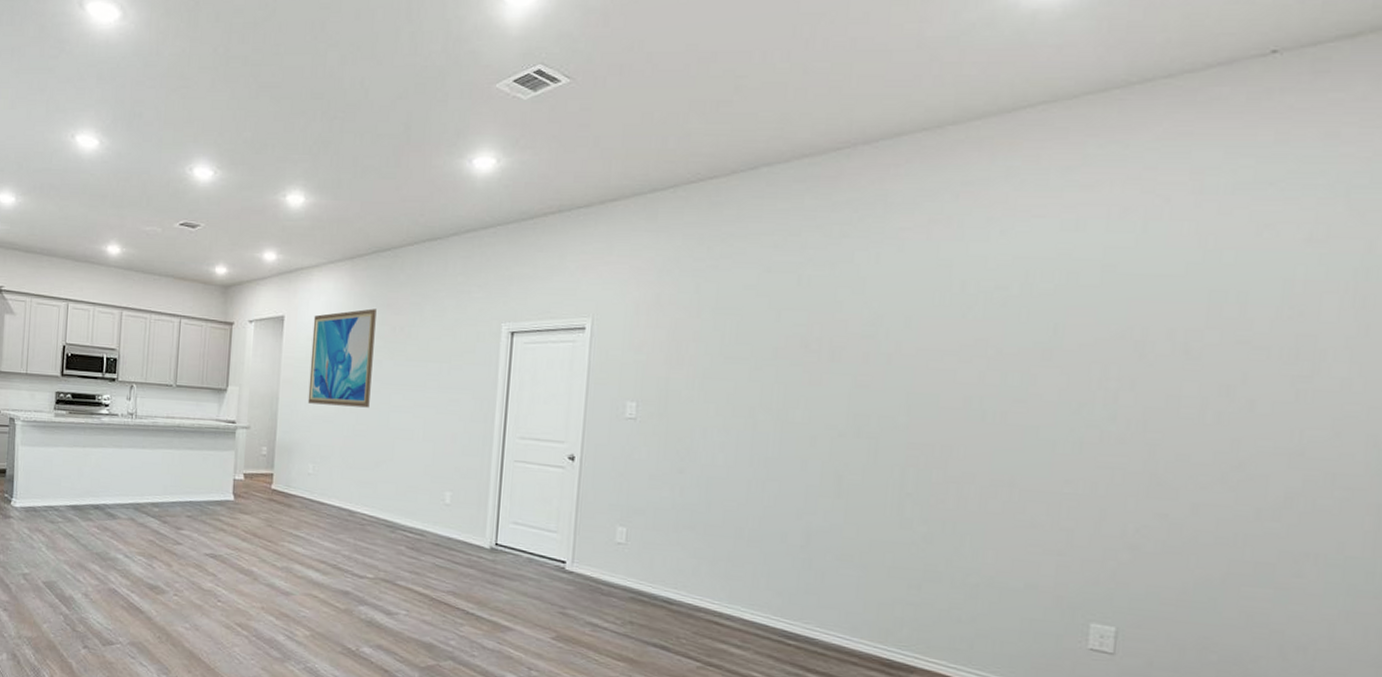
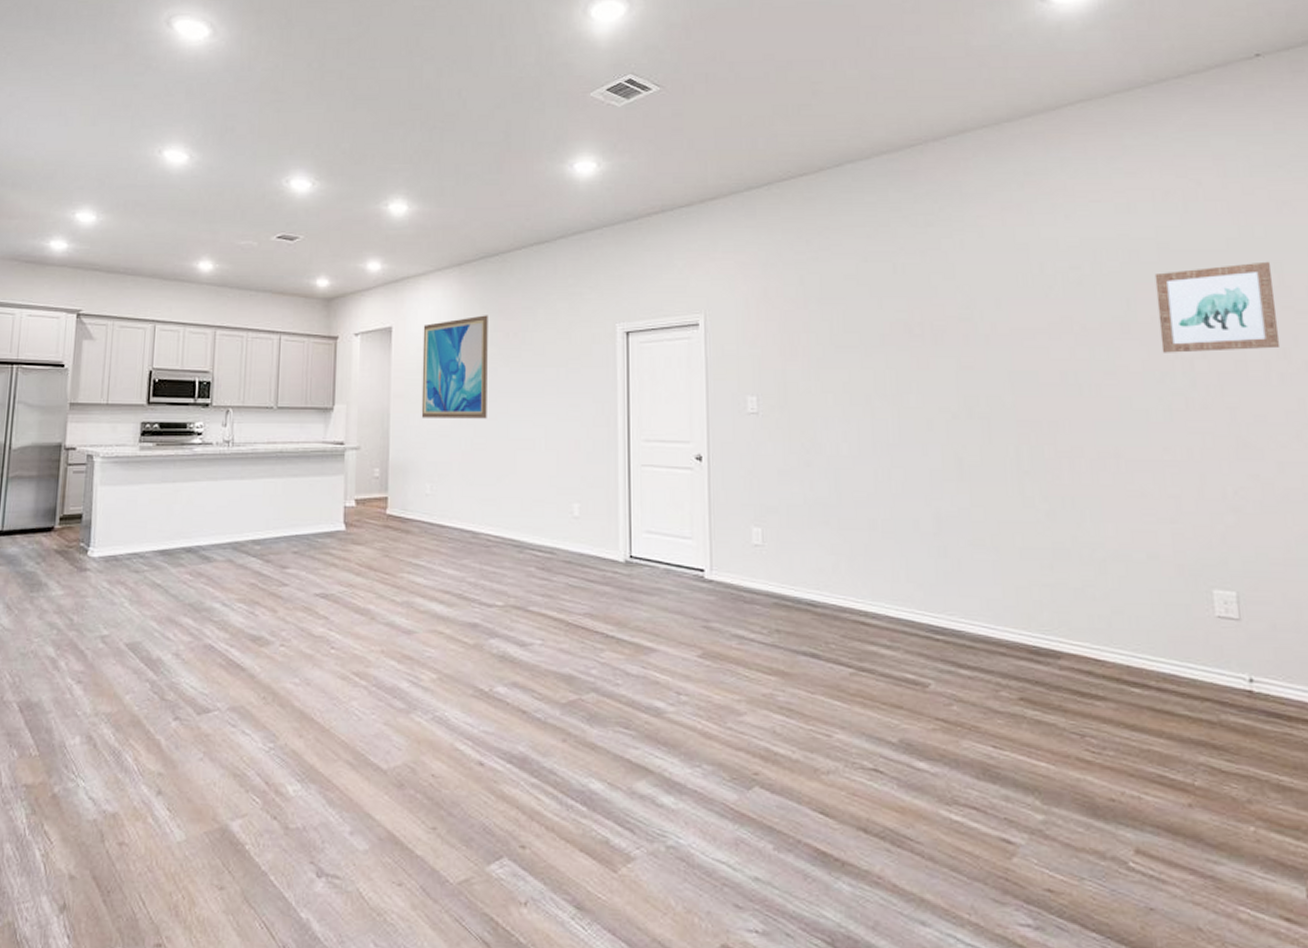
wall art: none [1084,290,1233,386] -> present [1154,261,1281,353]

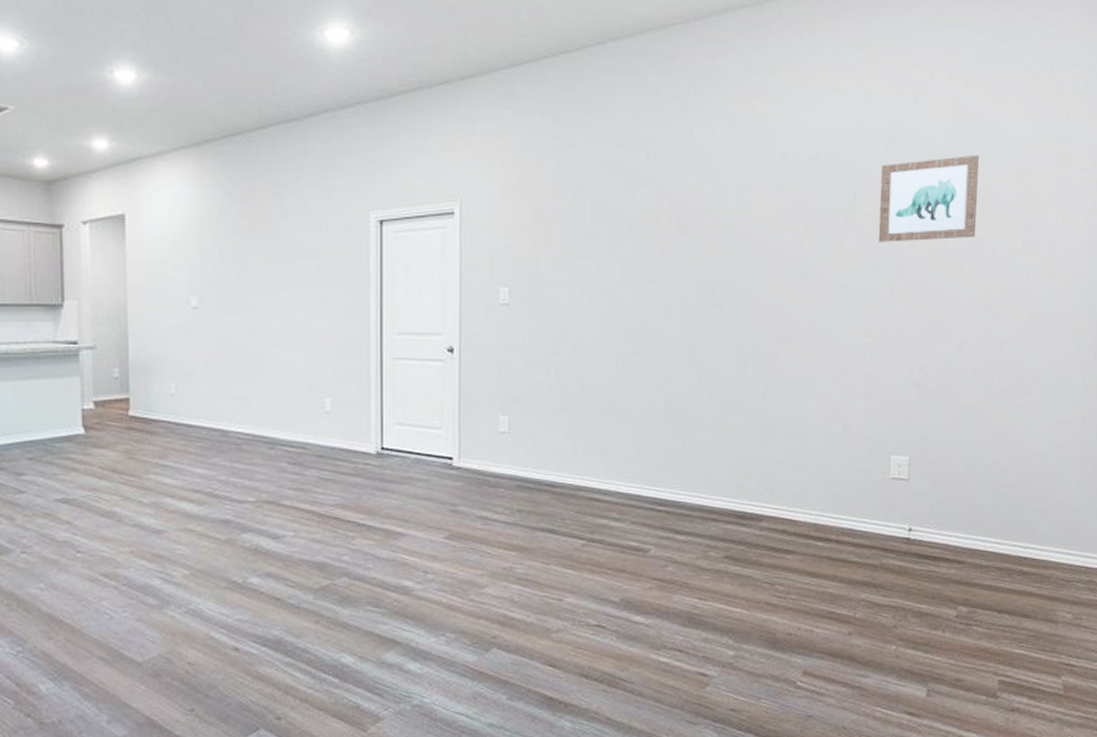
wall art: present [421,315,488,419] -> none [160,201,234,314]

